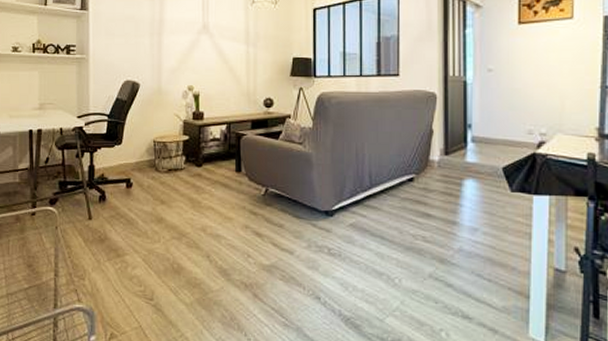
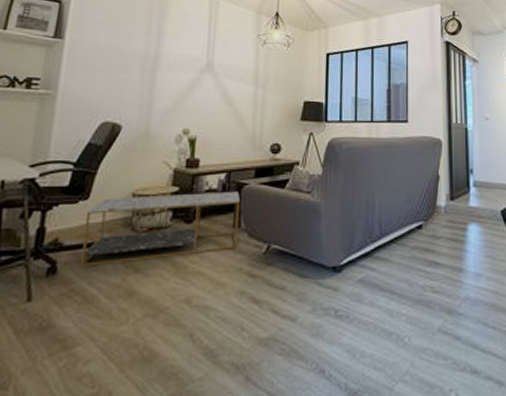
coffee table: none [121,140,241,197] -> present [80,191,240,266]

